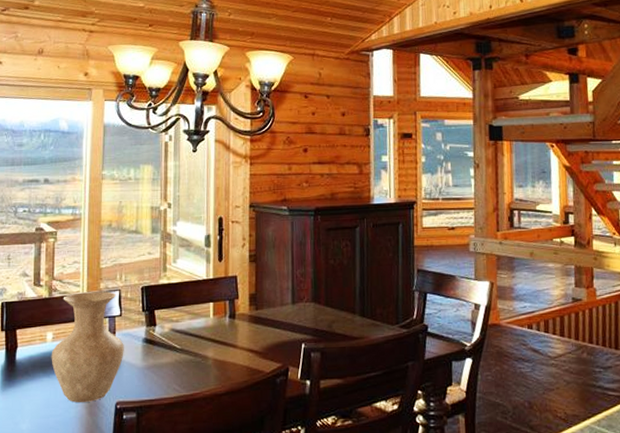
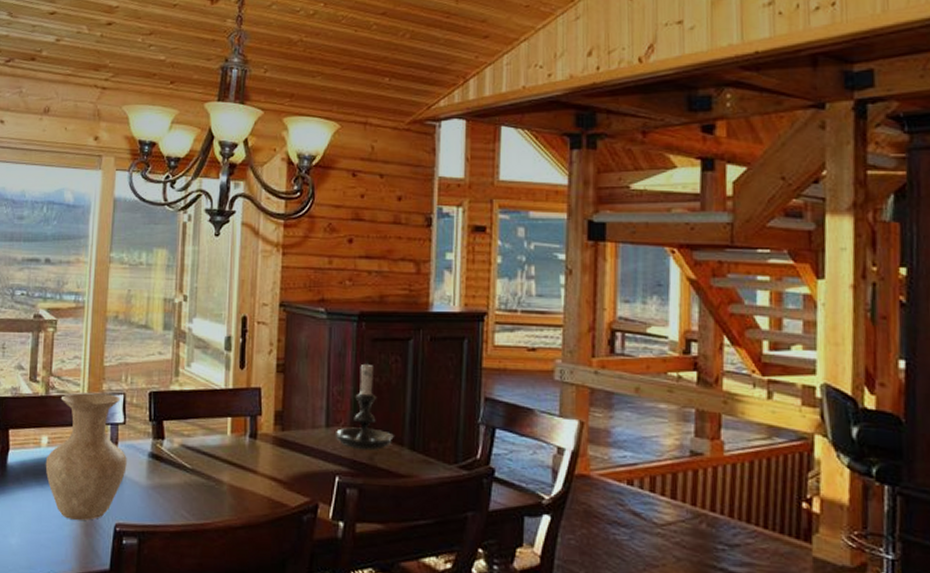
candle holder: none [299,245,347,320] -> present [335,359,394,451]

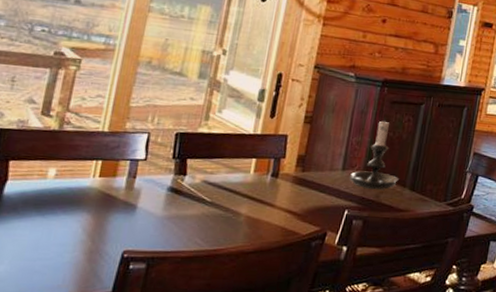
vase: present [45,392,127,521] -> none [49,129,145,248]

